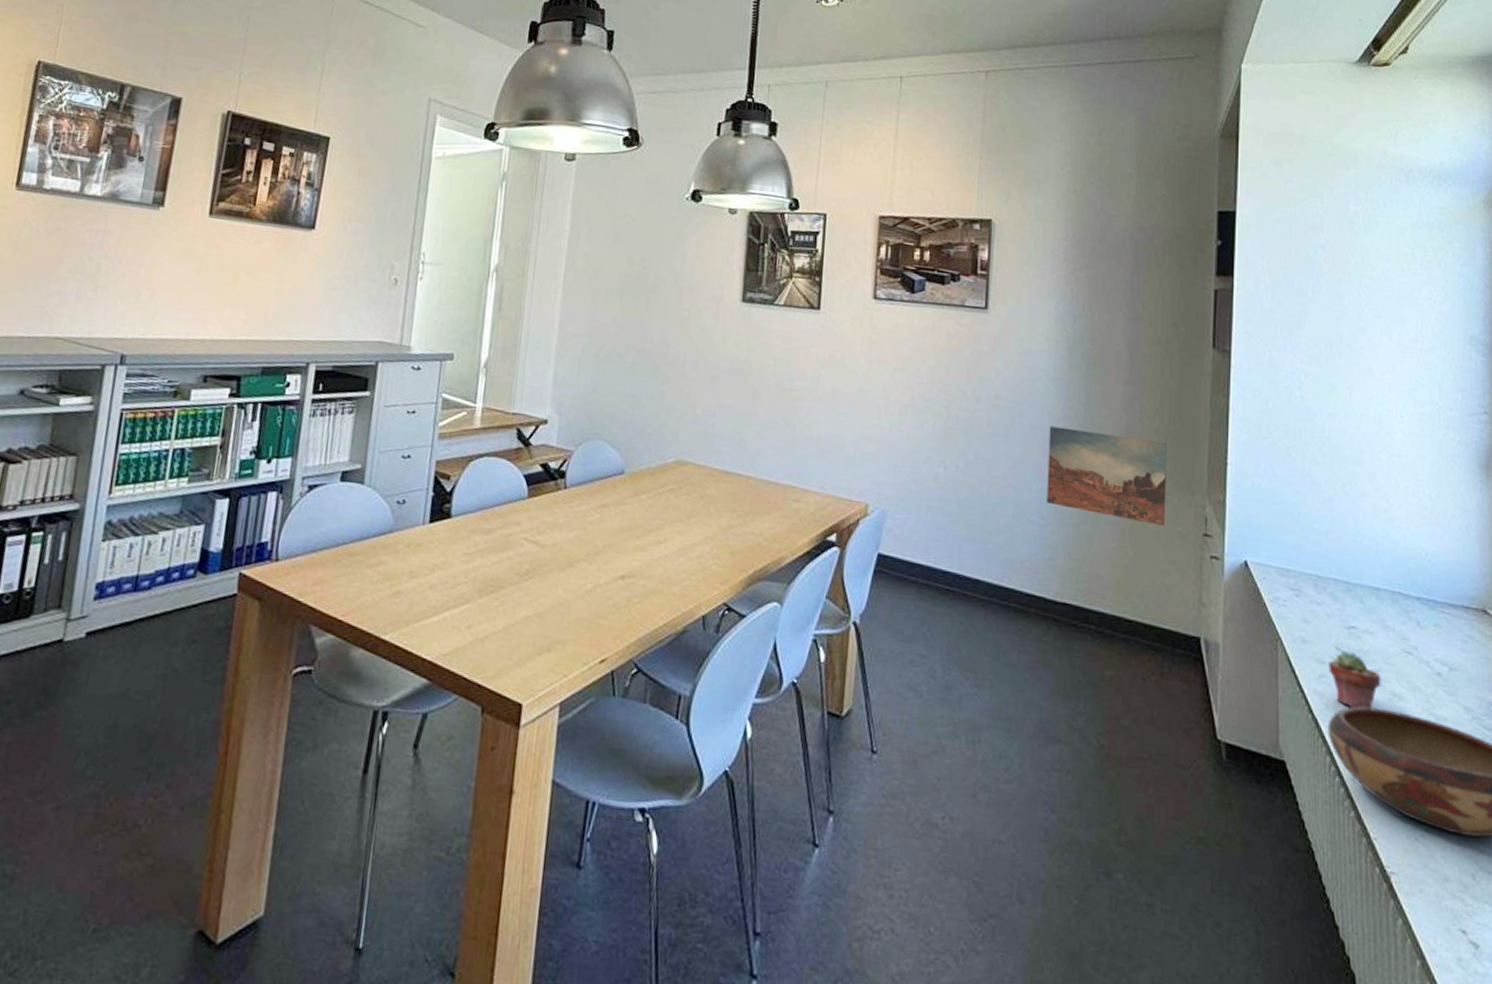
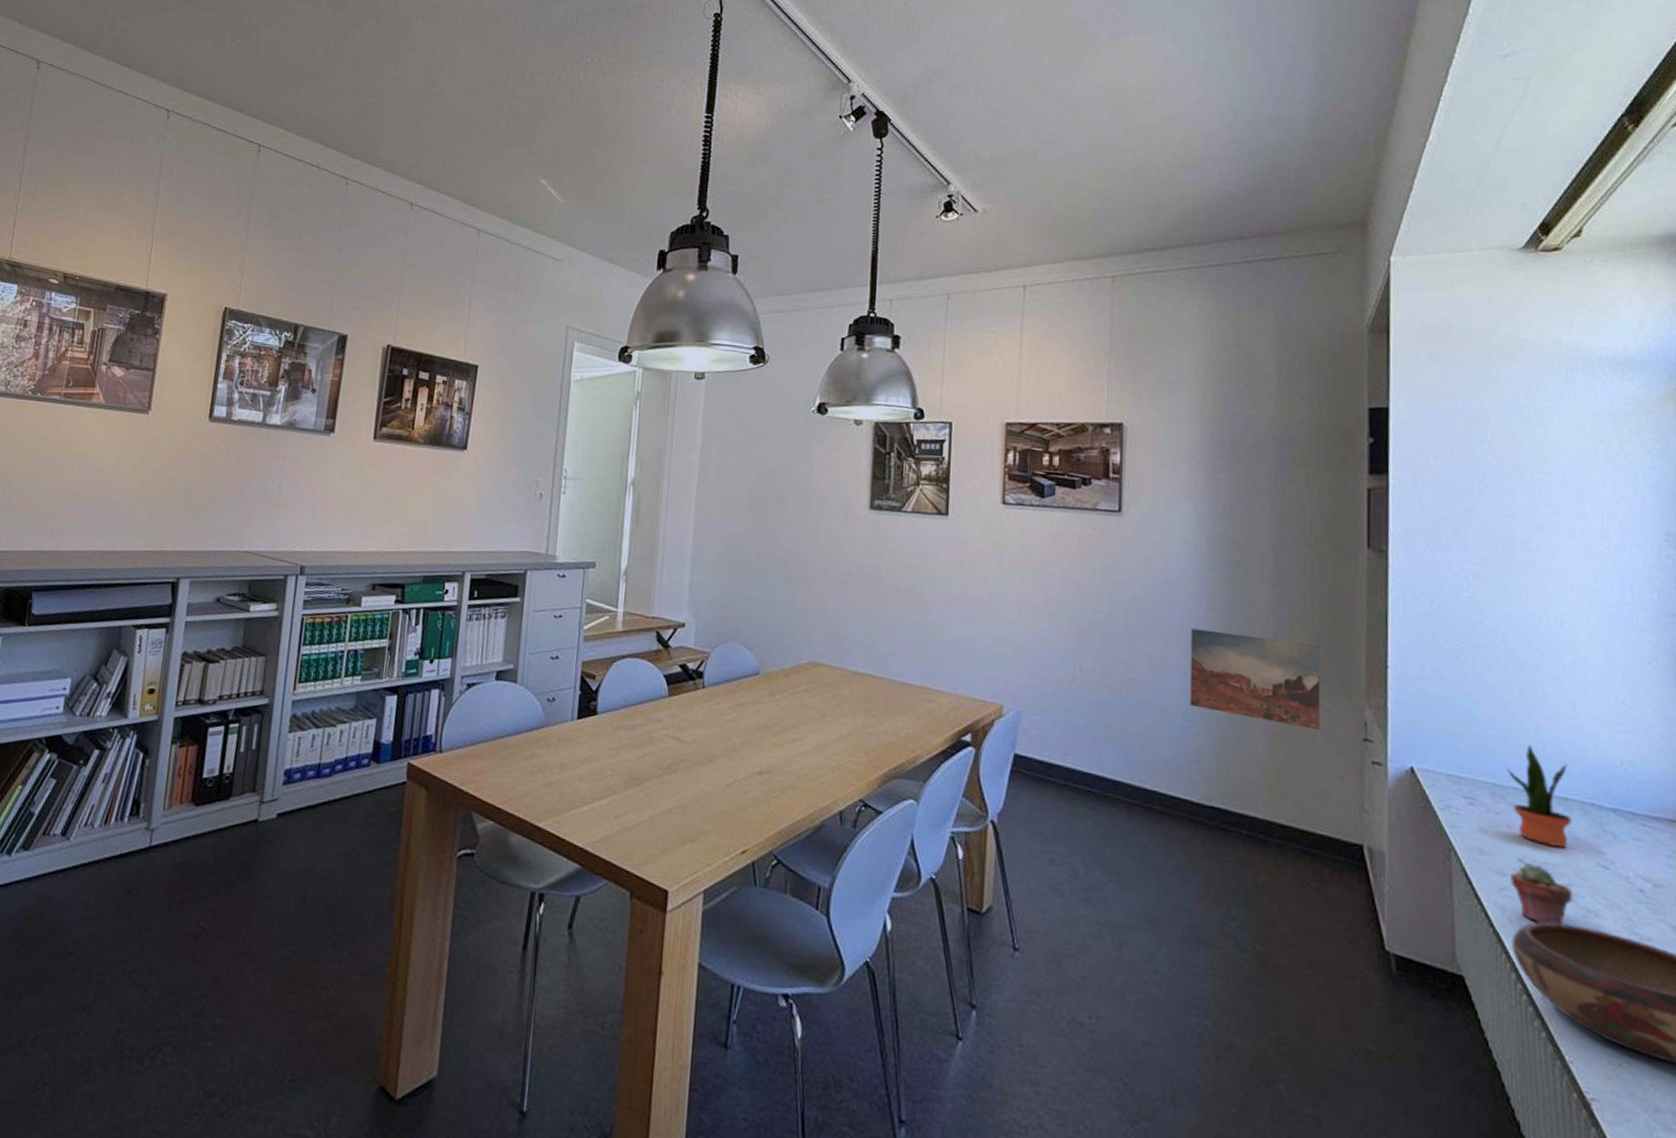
potted plant: none [1329,538,1383,635] -> present [1507,745,1572,848]

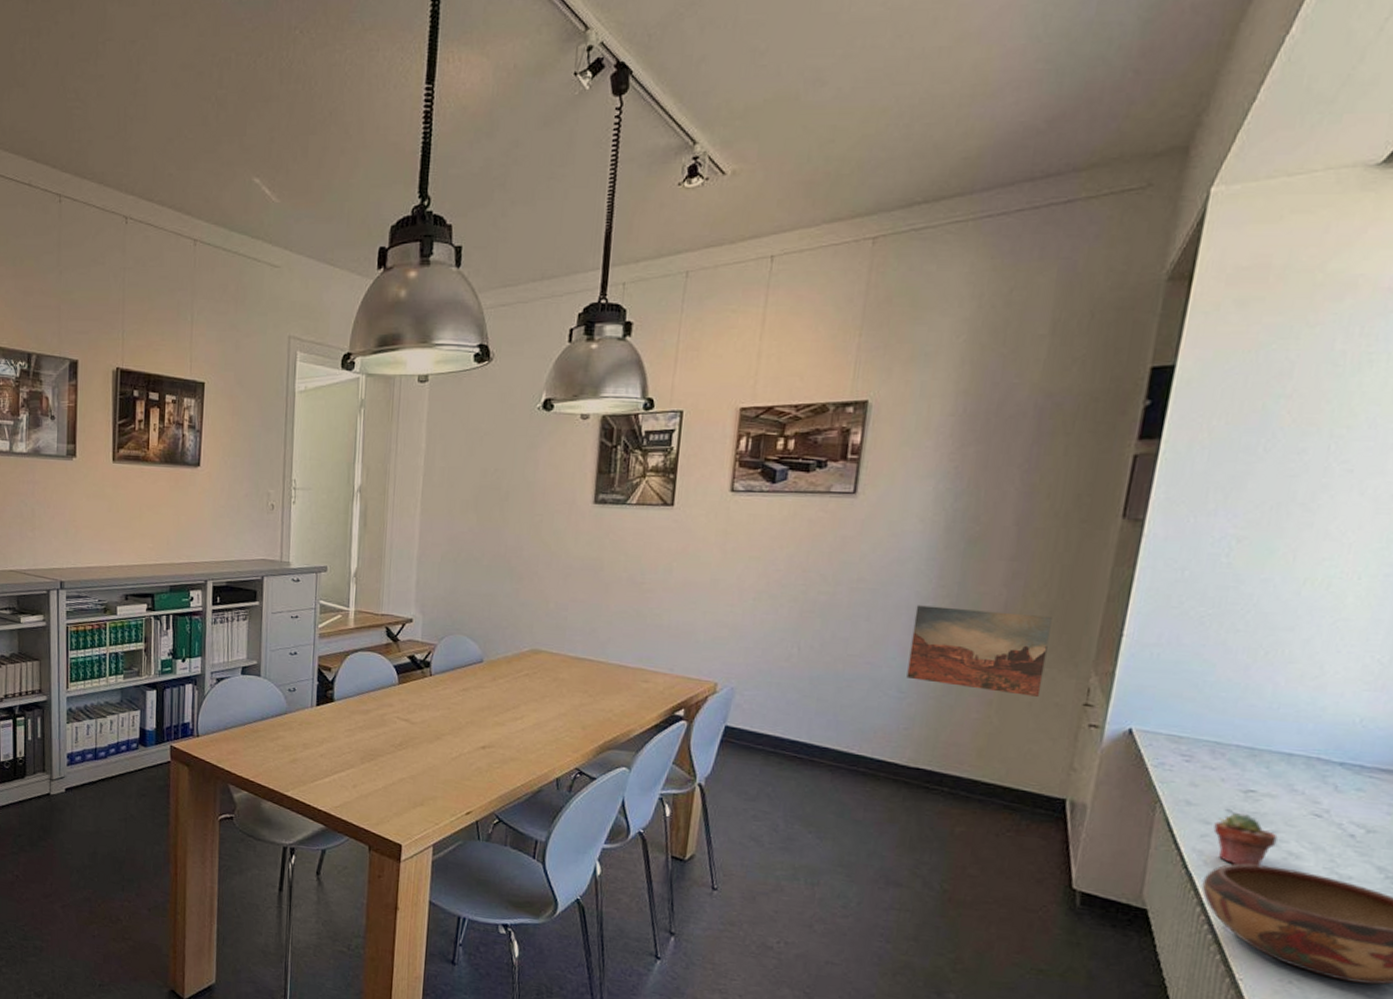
potted plant: present [1507,745,1572,848] -> none [1232,705,1301,799]

